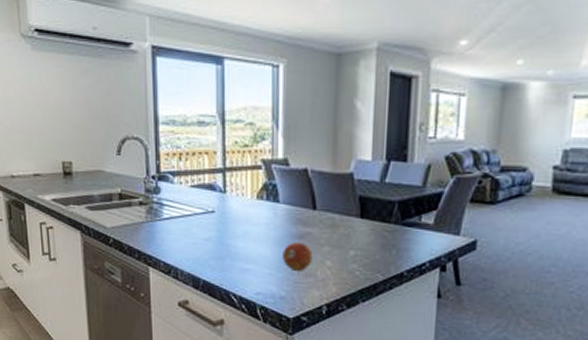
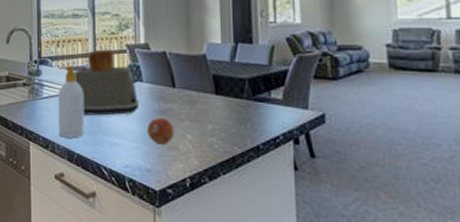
soap bottle: none [181,182,212,264] -> present [58,65,84,138]
toaster: none [199,164,275,240] -> present [74,49,140,116]

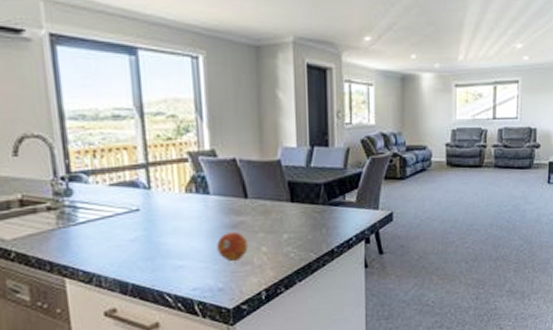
soap bottle: present [58,65,84,138] -> none [98,180,140,268]
toaster: present [74,49,140,116] -> none [120,158,207,239]

